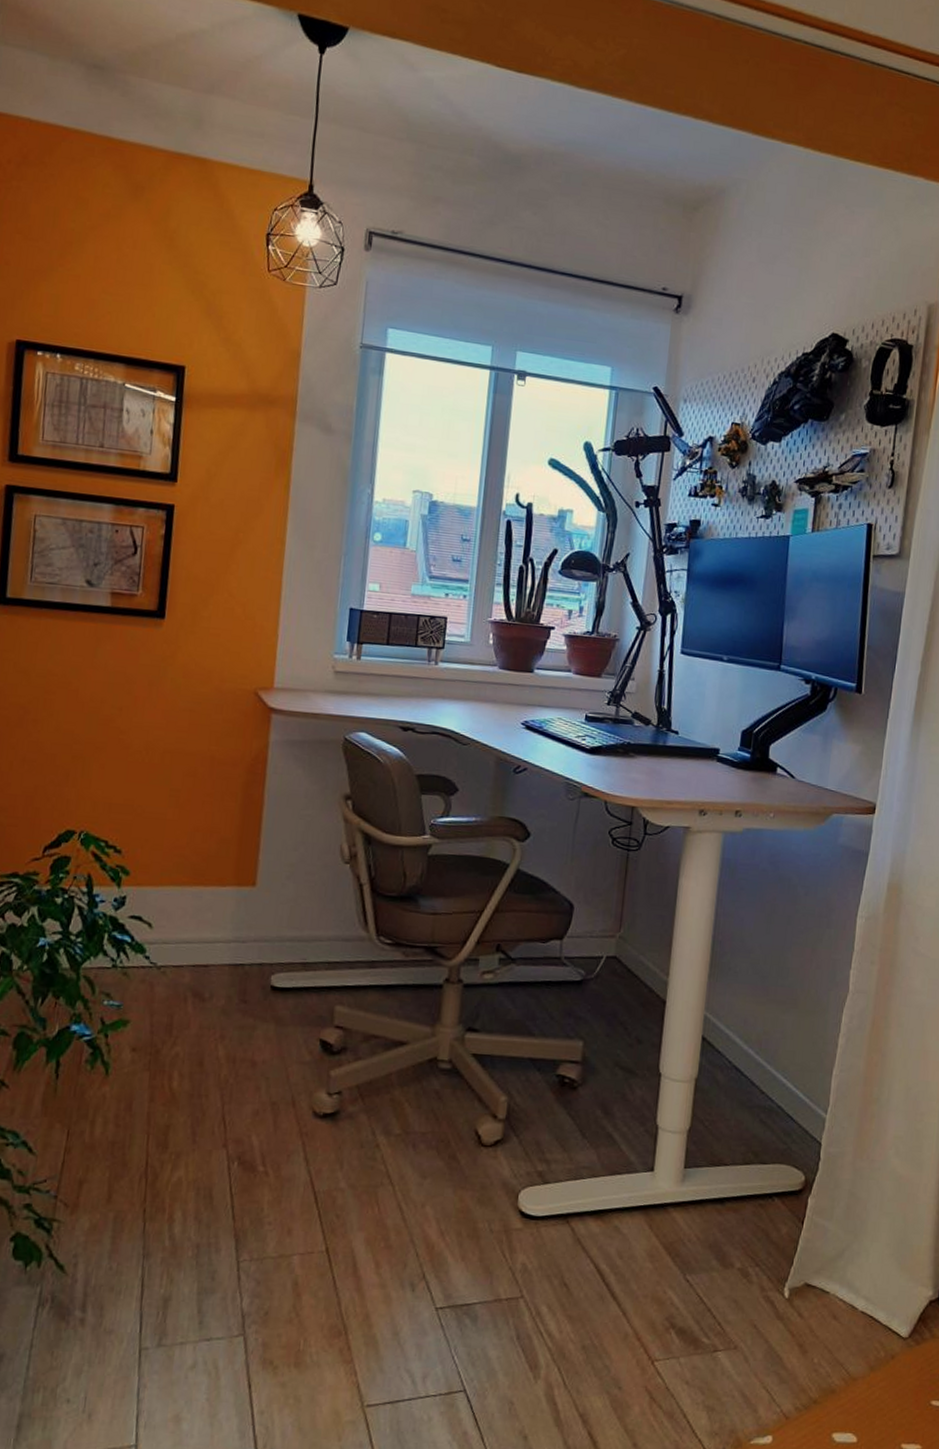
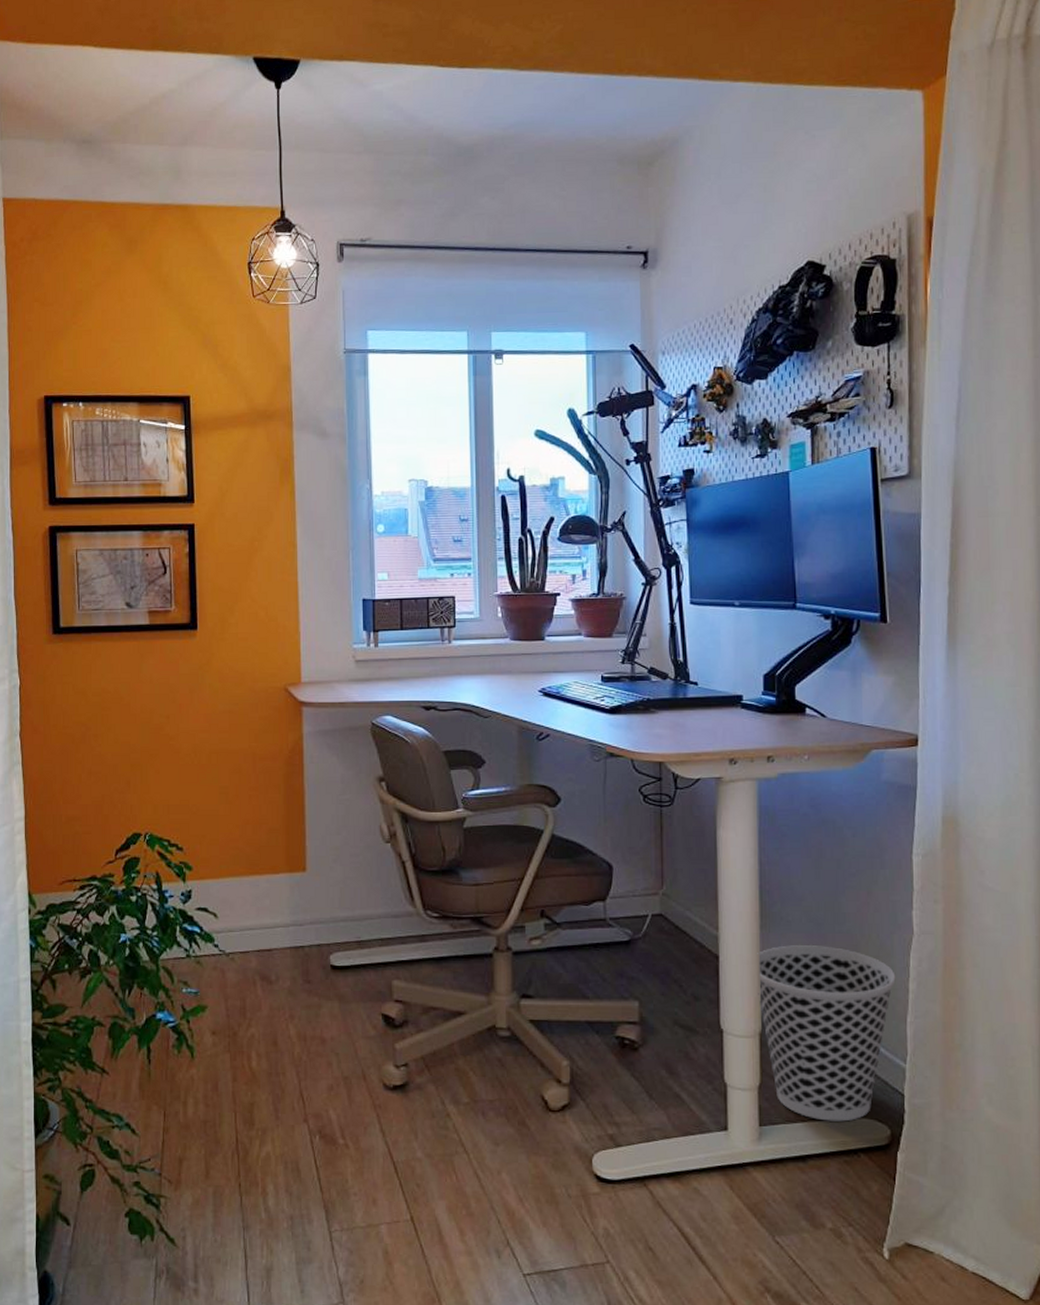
wastebasket: none [698,995,828,1167] -> present [757,945,896,1122]

